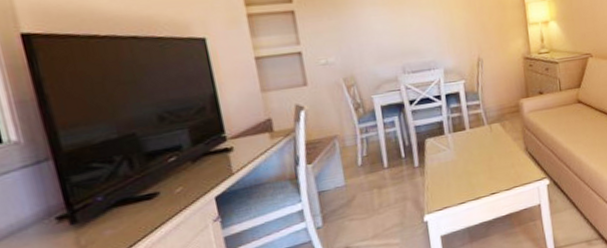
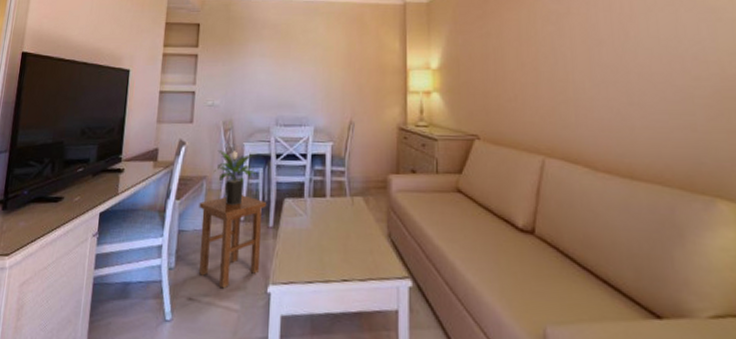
stool: none [335,144,413,231] -> present [199,195,266,289]
potted plant: none [344,104,394,158] -> present [213,150,258,206]

